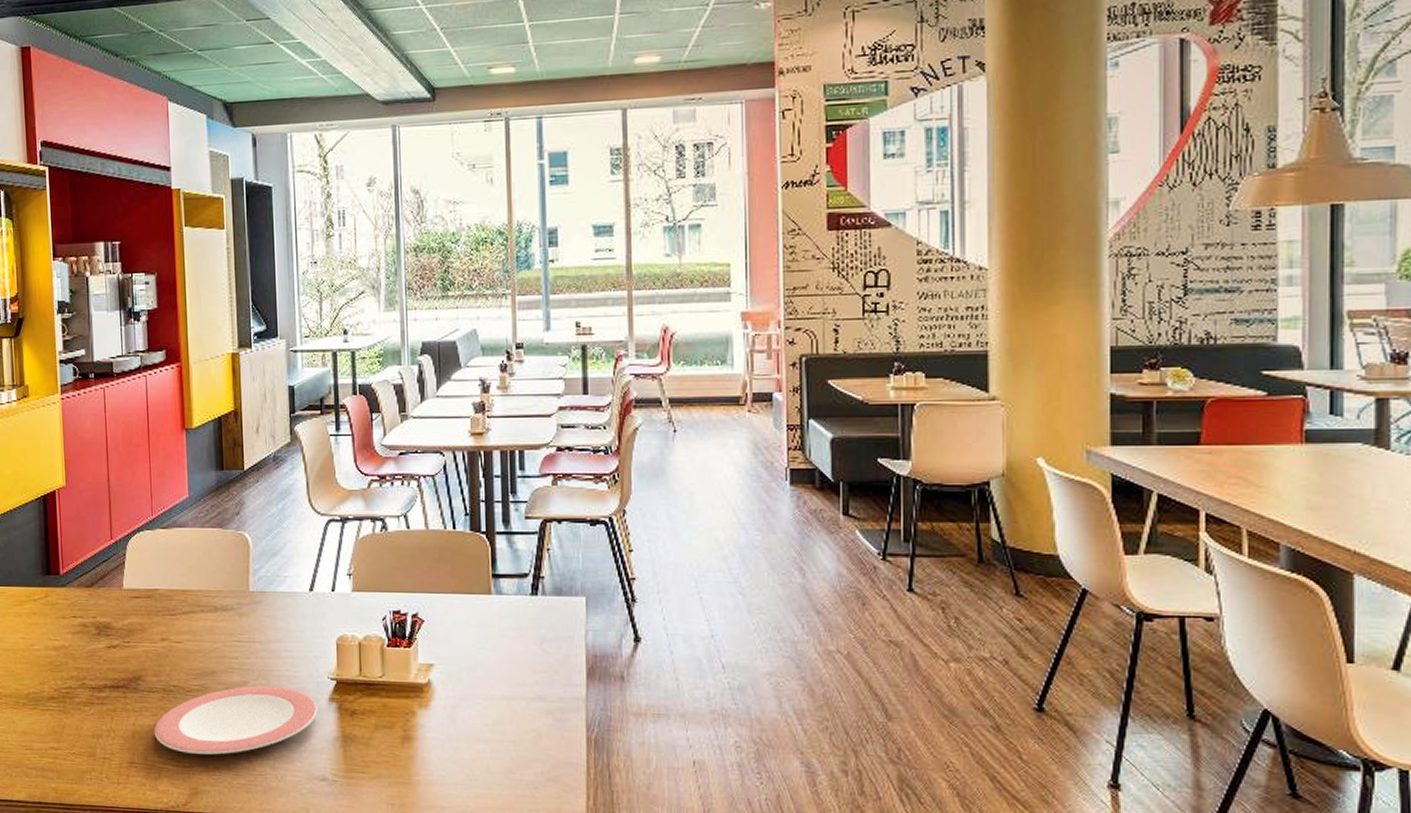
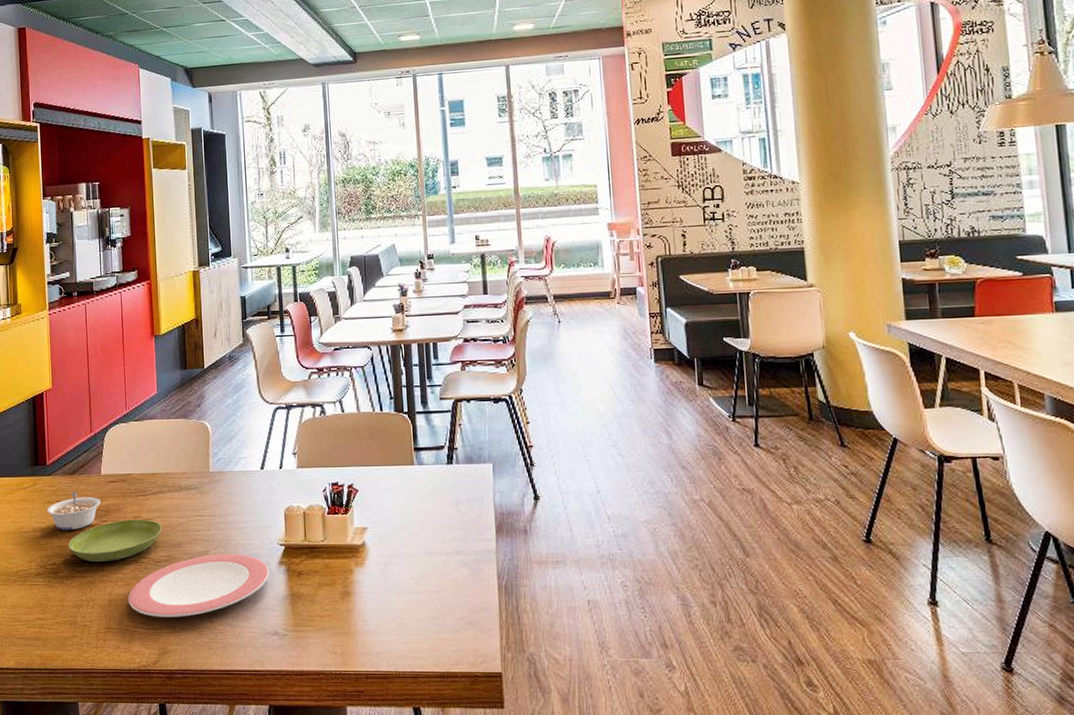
legume: none [61,605,123,651] -> present [47,491,101,531]
saucer: none [86,641,194,689] -> present [69,519,162,563]

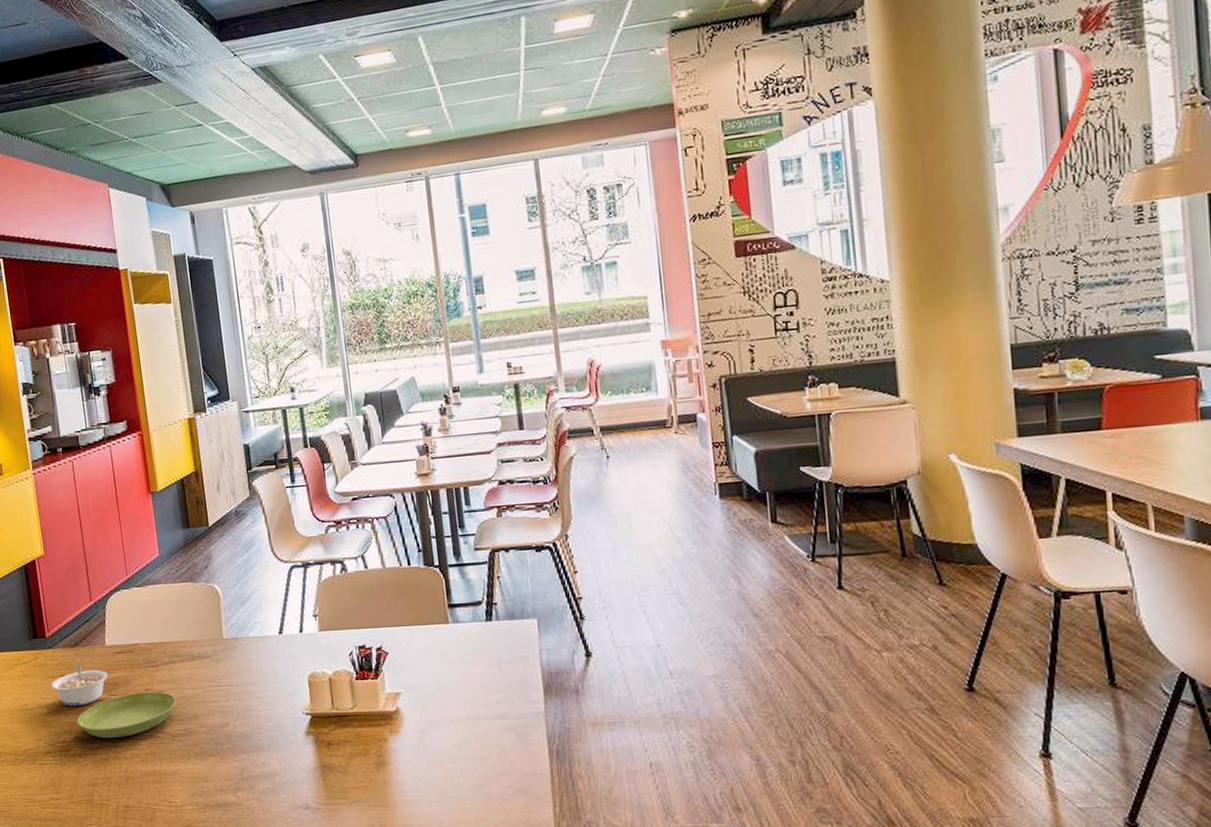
plate: present [128,554,269,617] -> none [145,725,296,794]

